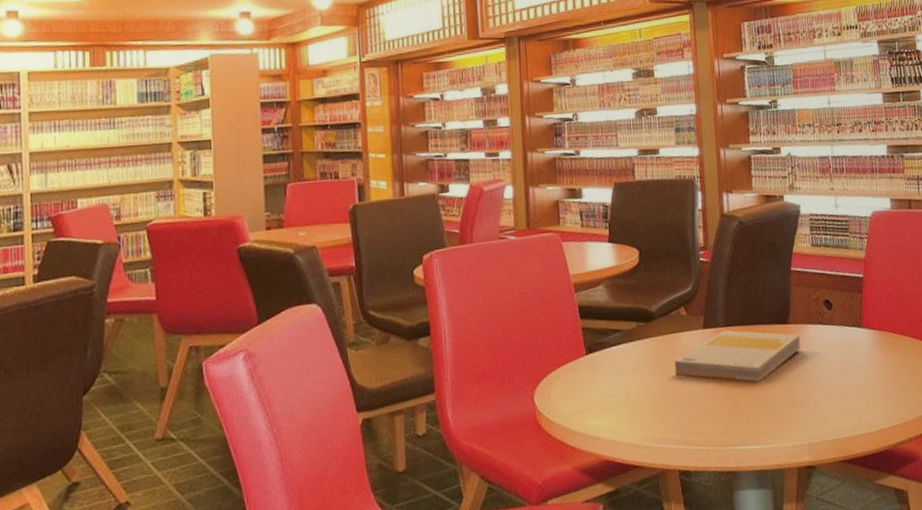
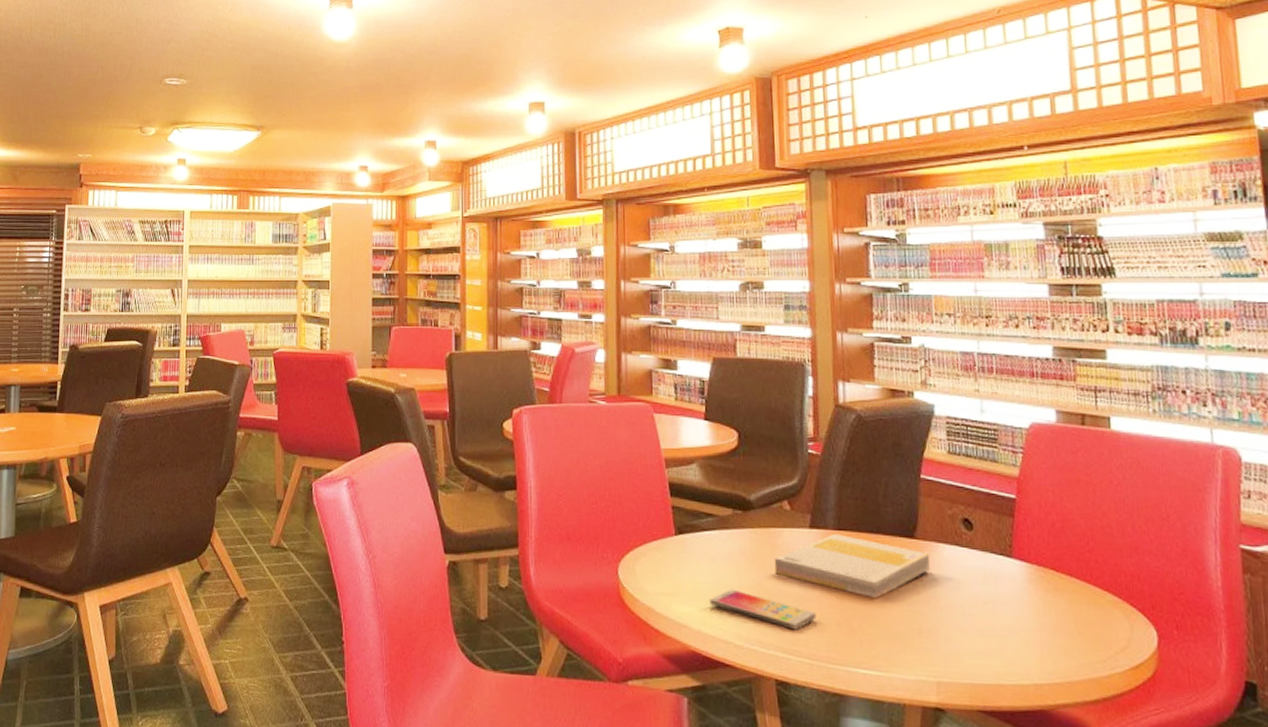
smartphone: none [619,395,712,423] -> present [710,589,817,630]

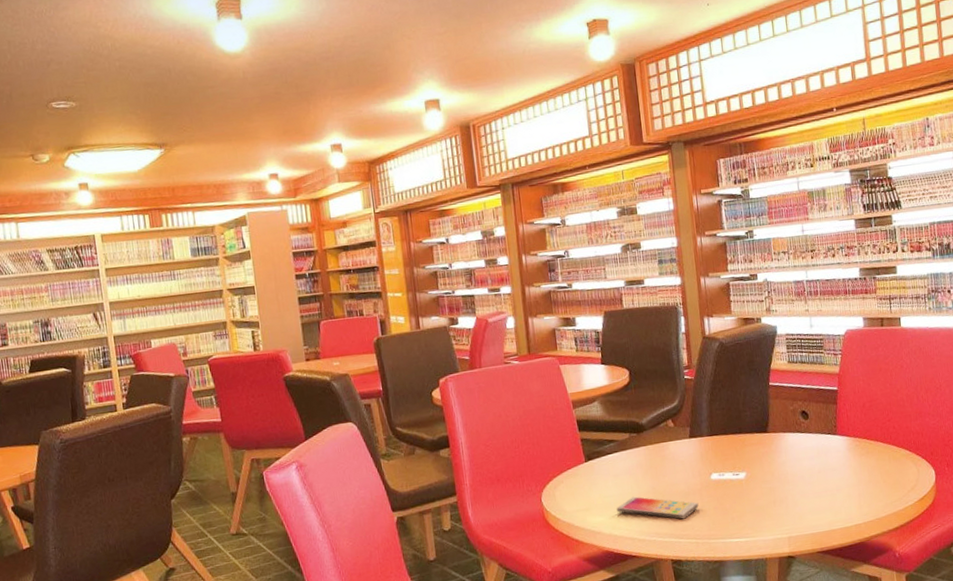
book: present [774,533,930,598] -> none [664,438,779,484]

